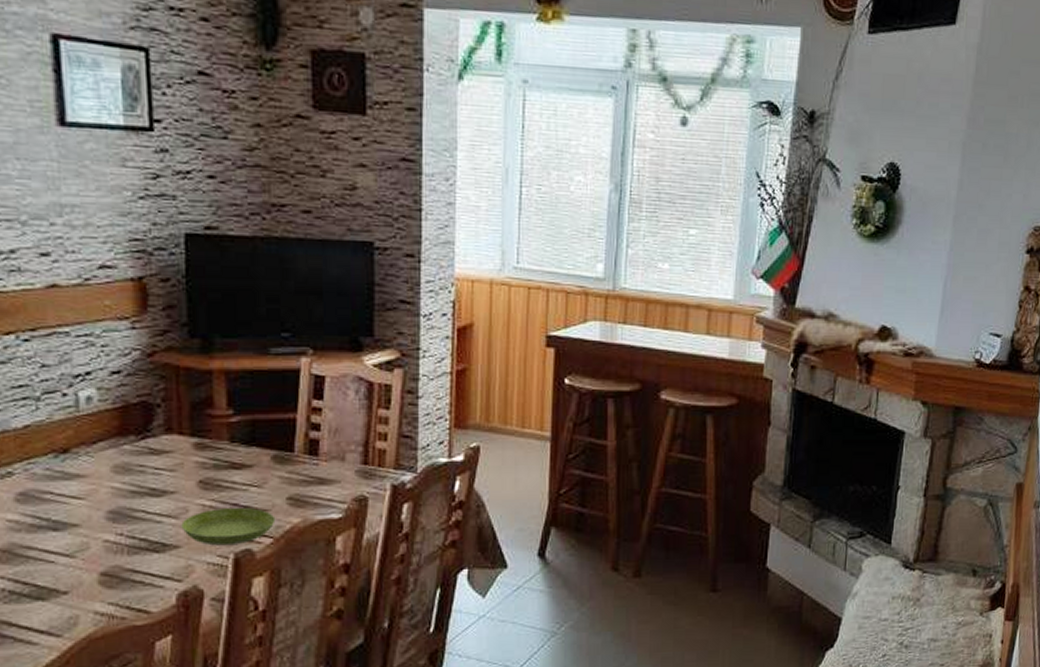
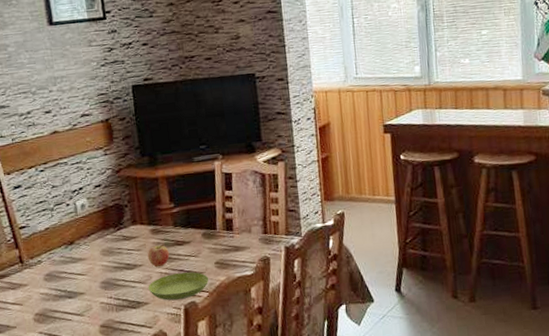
fruit: none [184,464,219,497] -> present [147,243,170,268]

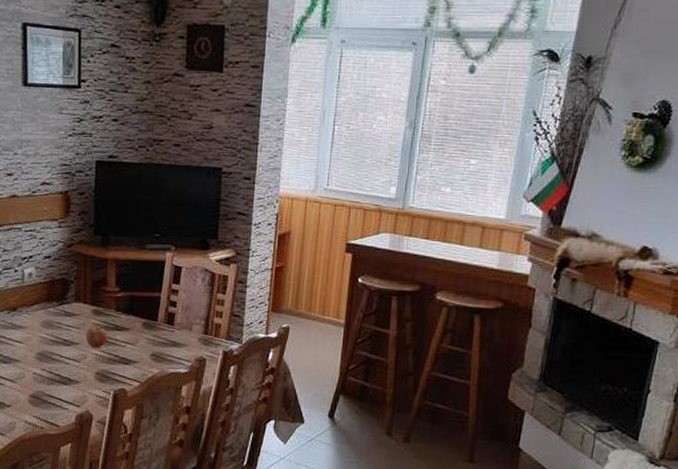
saucer: present [148,272,209,301] -> none [81,357,142,385]

